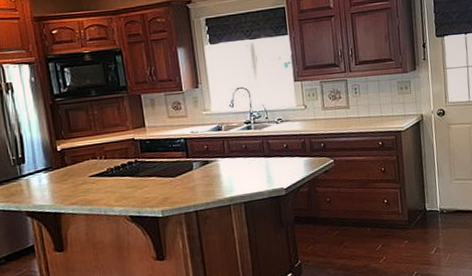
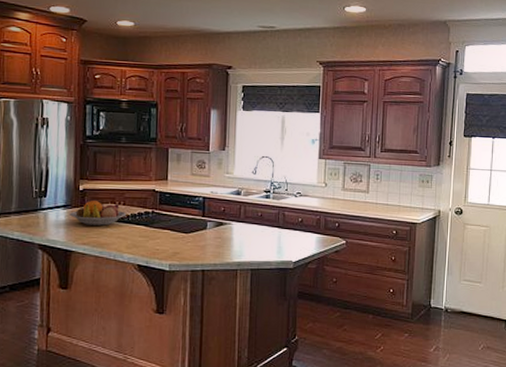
fruit bowl: none [51,158,110,185] -> present [69,201,127,226]

